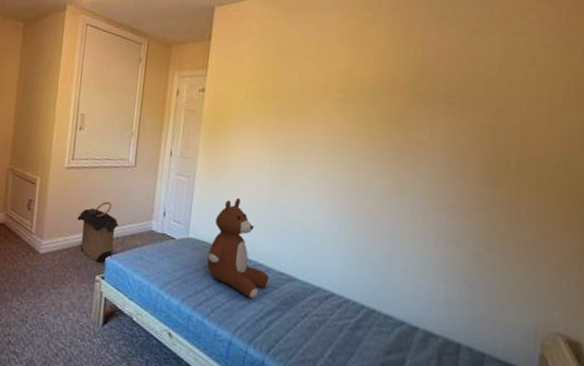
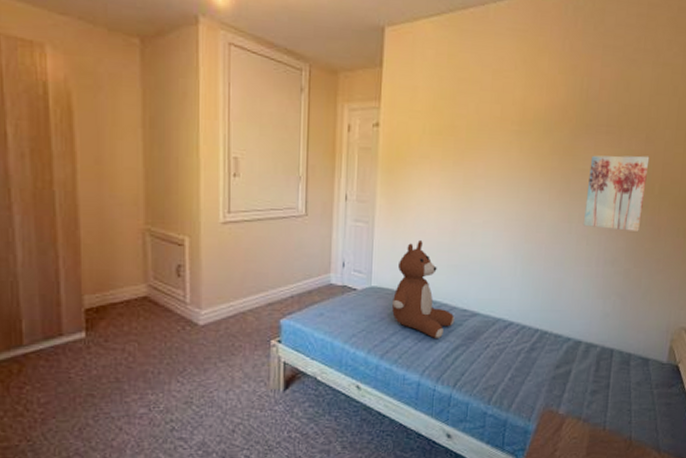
laundry hamper: present [77,201,120,263] -> none [242,257,294,326]
wall art: none [418,125,502,211] -> present [583,155,650,231]

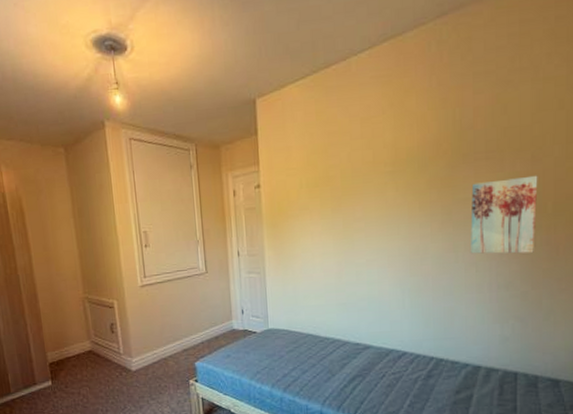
teddy bear: present [392,239,455,338] -> none [289,283,349,371]

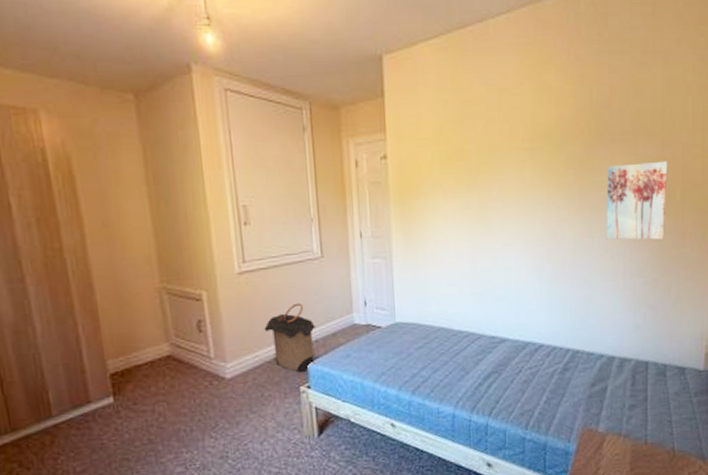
laundry hamper: none [161,310,202,368] -> present [264,303,317,373]

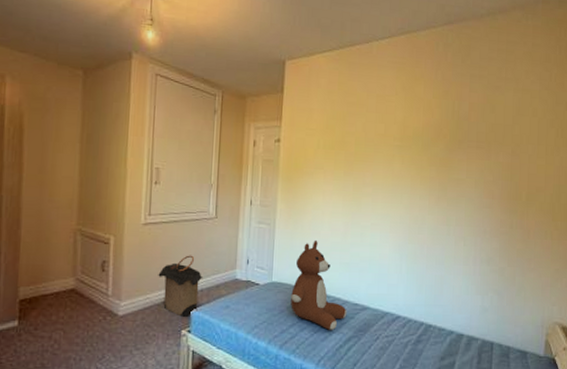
teddy bear: none [419,270,484,369] -> present [291,240,347,330]
wall art: present [605,161,668,240] -> none [460,166,516,234]

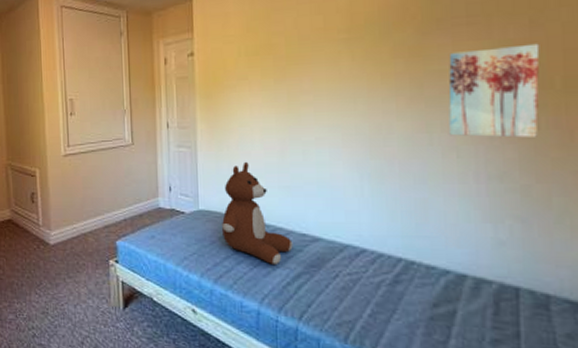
laundry hamper: present [158,255,204,317] -> none [82,184,126,247]
wall art: none [460,166,516,234] -> present [448,43,540,138]

